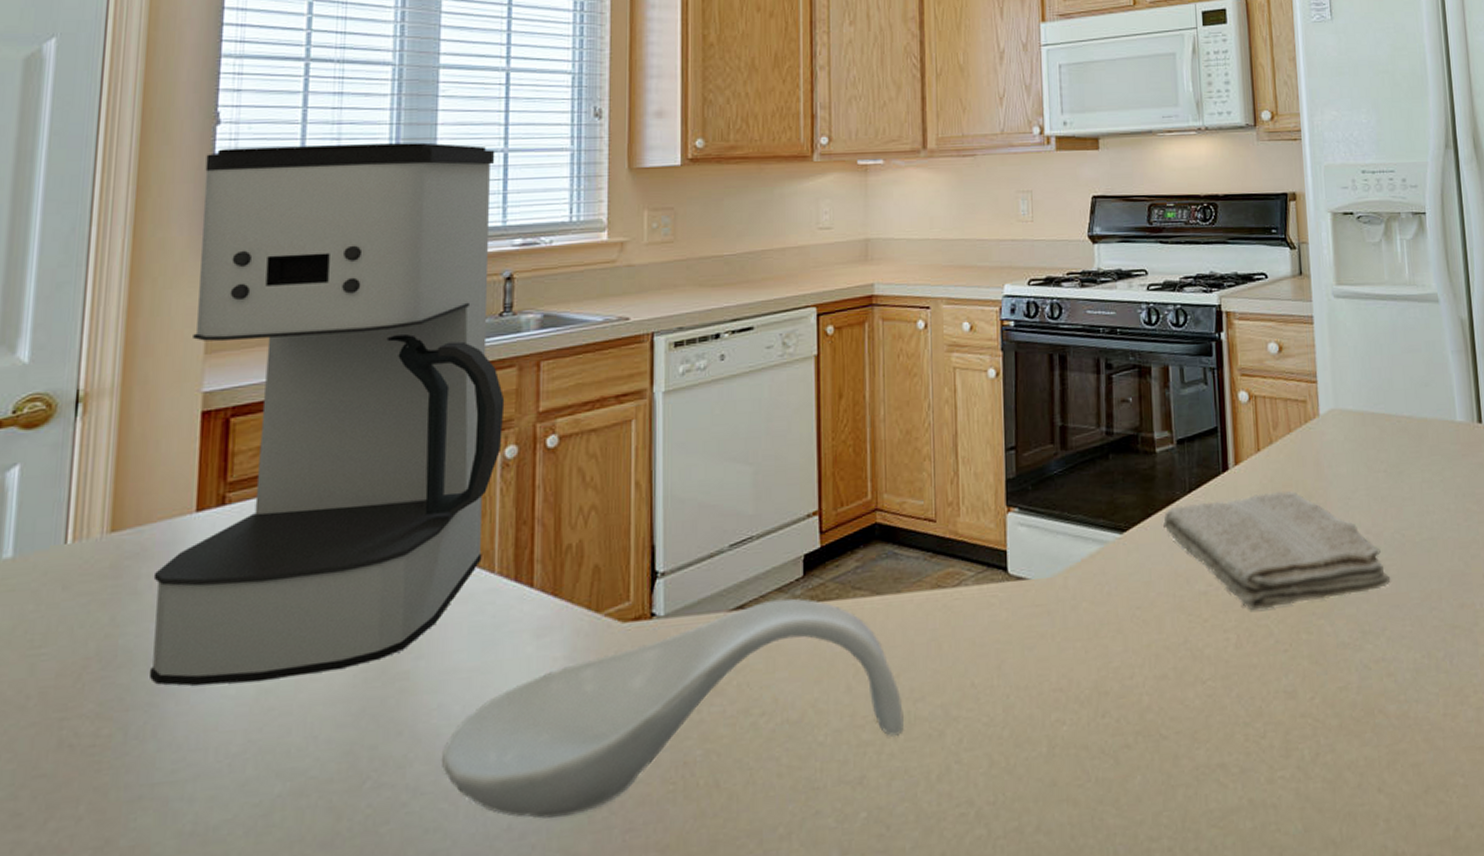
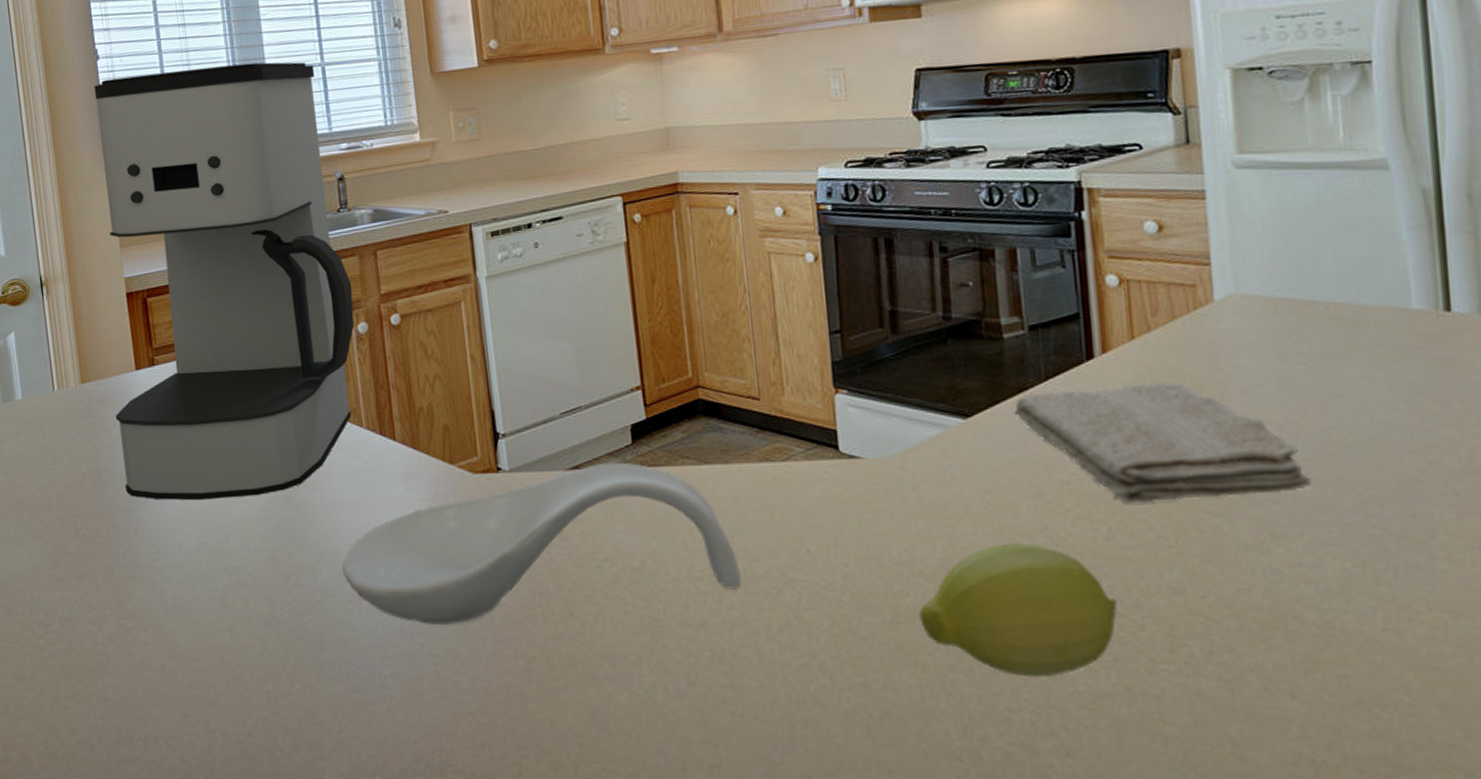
fruit: none [1073,657,1244,800] -> present [919,542,1118,677]

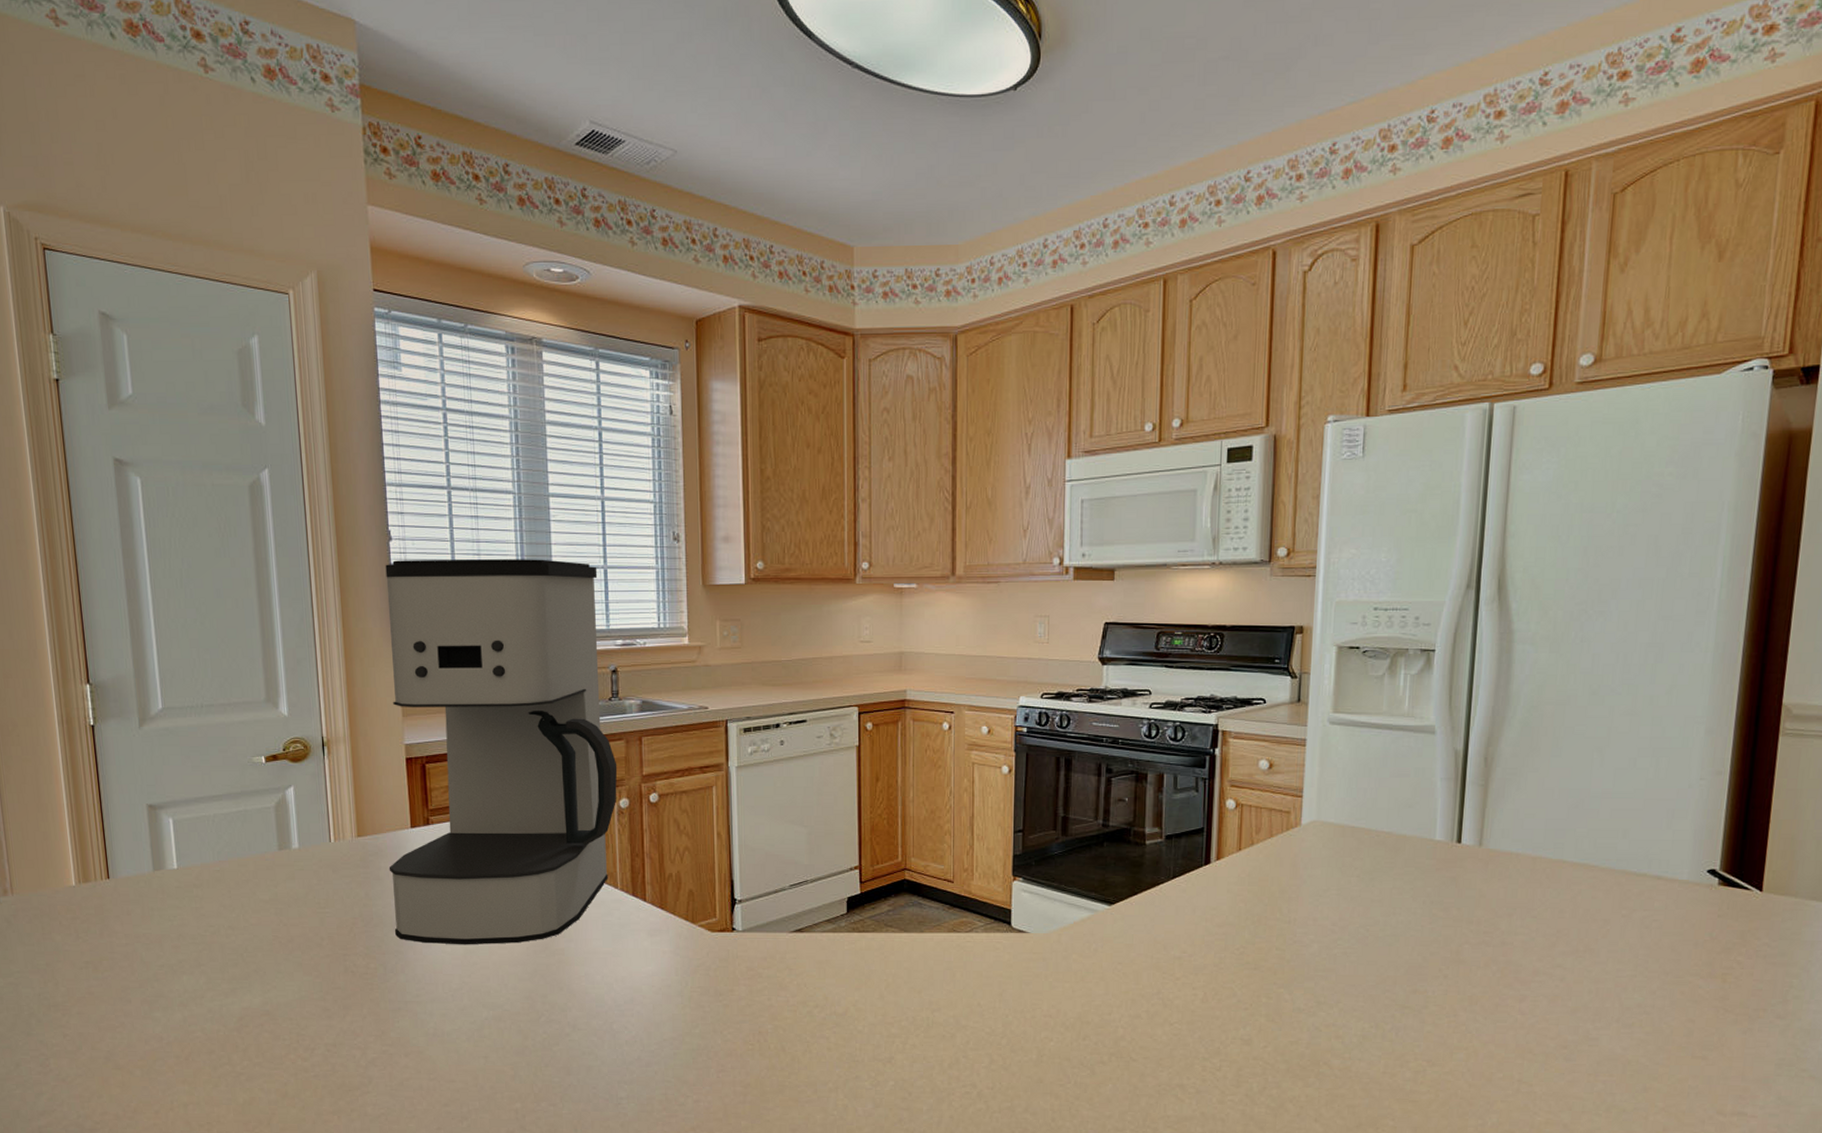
spoon rest: present [342,462,741,624] -> none [591,928,923,1056]
fruit: present [919,542,1118,677] -> none [1058,1002,1204,1105]
washcloth: present [1014,382,1310,504] -> none [1147,884,1349,976]

